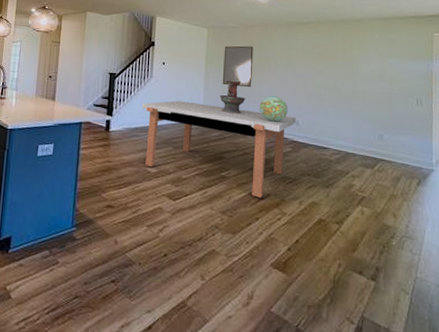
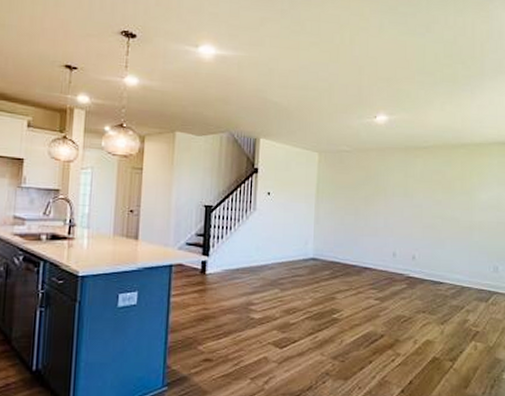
dining table: present [142,101,296,198] -> none [244,236,412,340]
decorative urn: present [219,80,246,114] -> none [331,211,360,249]
home mirror: present [222,45,253,88] -> none [334,172,369,220]
decorative globe: present [260,96,288,122] -> none [375,228,404,257]

